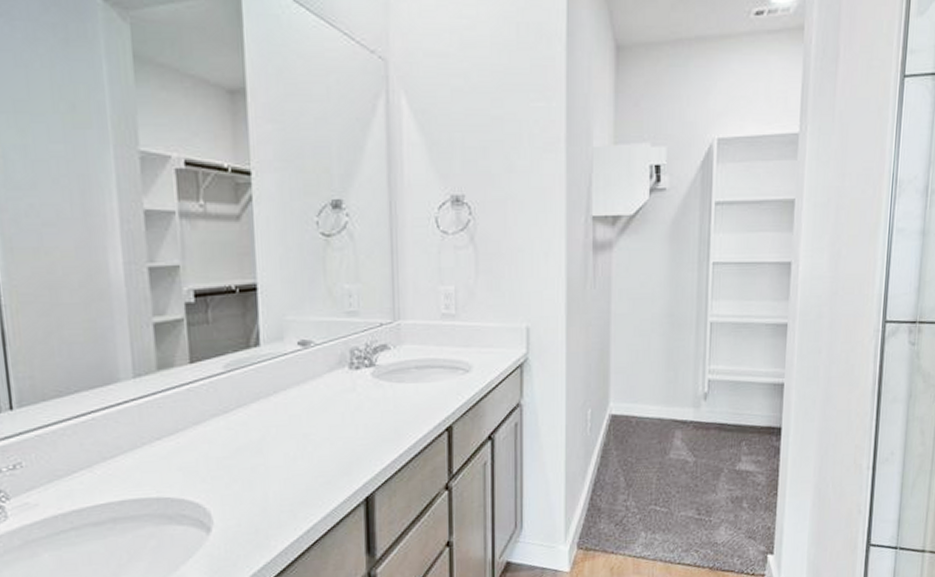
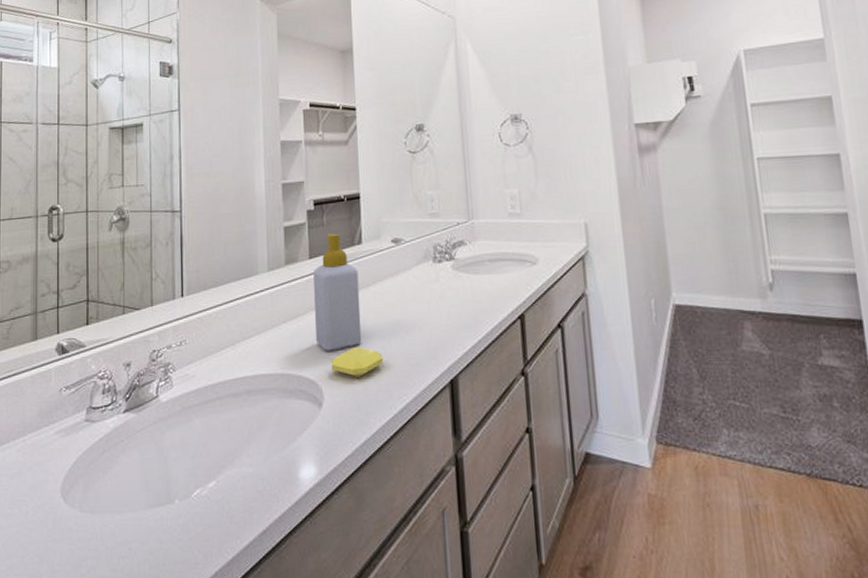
soap bottle: none [196,332,260,471] -> present [313,233,362,351]
soap bar: none [221,465,287,498] -> present [331,347,384,377]

